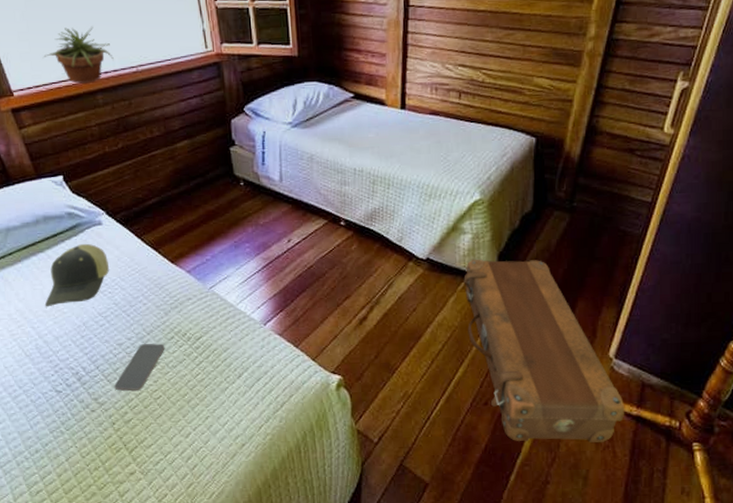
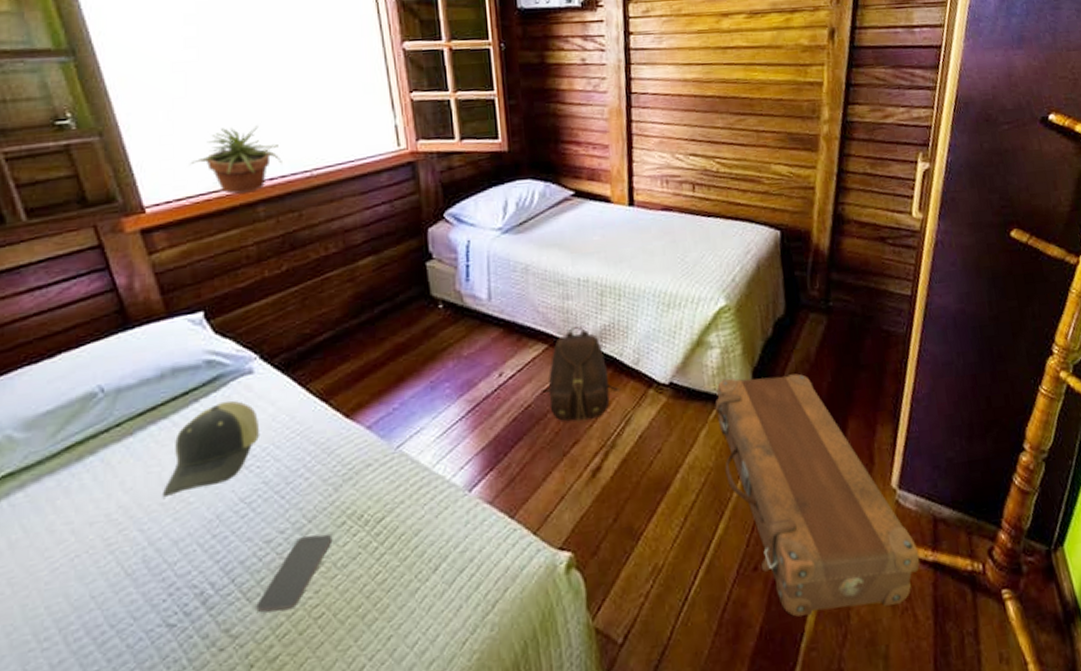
backpack: none [321,207,385,282] -> present [540,325,620,422]

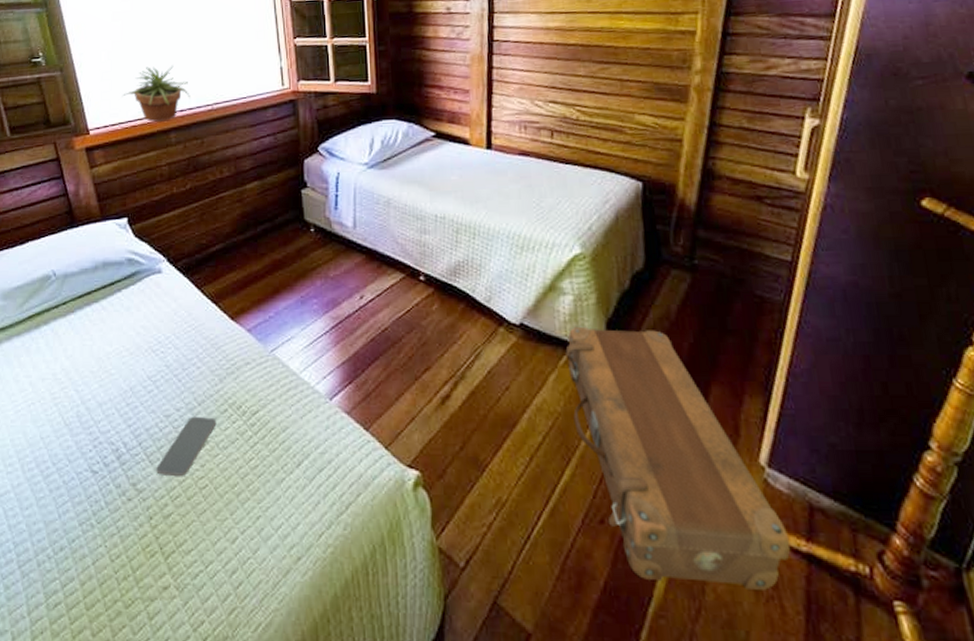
baseball cap: present [162,400,259,498] -> none [92,293,164,367]
backpack: present [540,325,620,422] -> none [397,259,471,350]

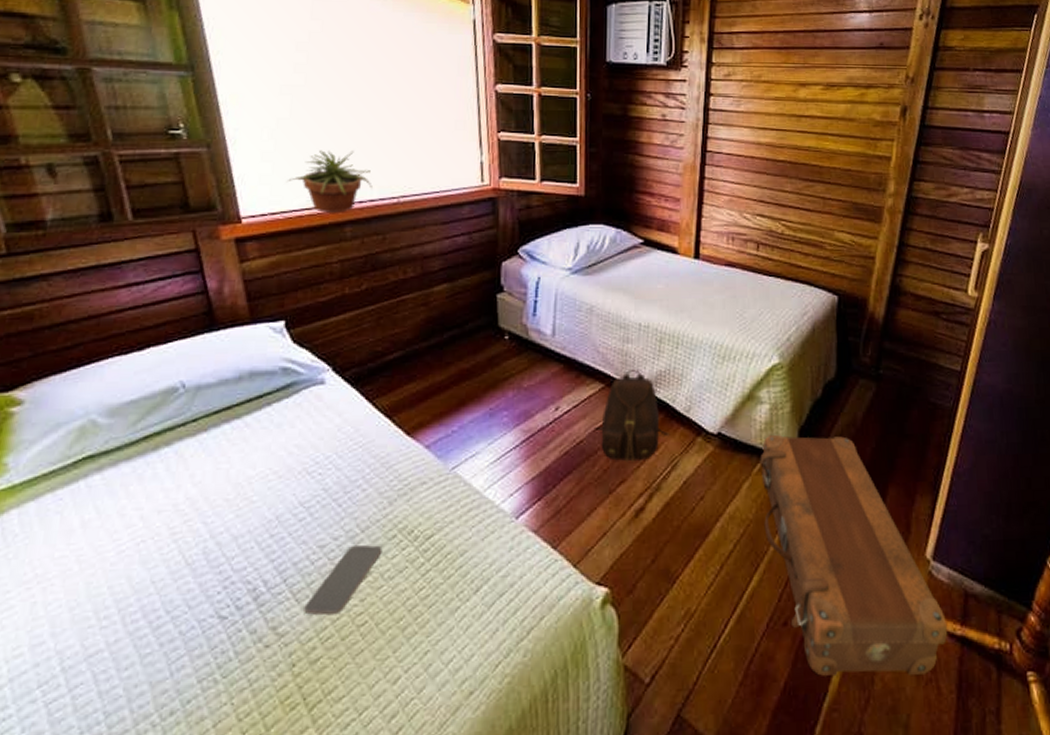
backpack: none [397,259,471,350] -> present [593,368,669,462]

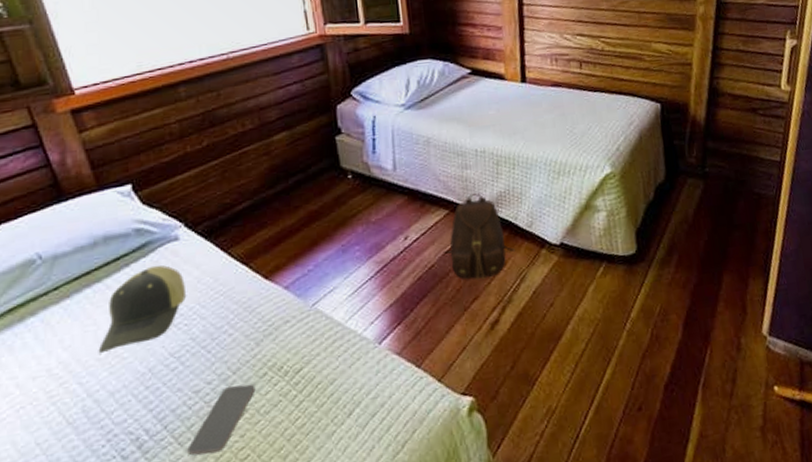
baseball cap: none [227,407,325,494] -> present [98,265,186,354]
potted plant: present [288,150,373,214] -> none [115,12,201,77]
suitcase: present [760,435,948,676] -> none [602,233,788,451]

